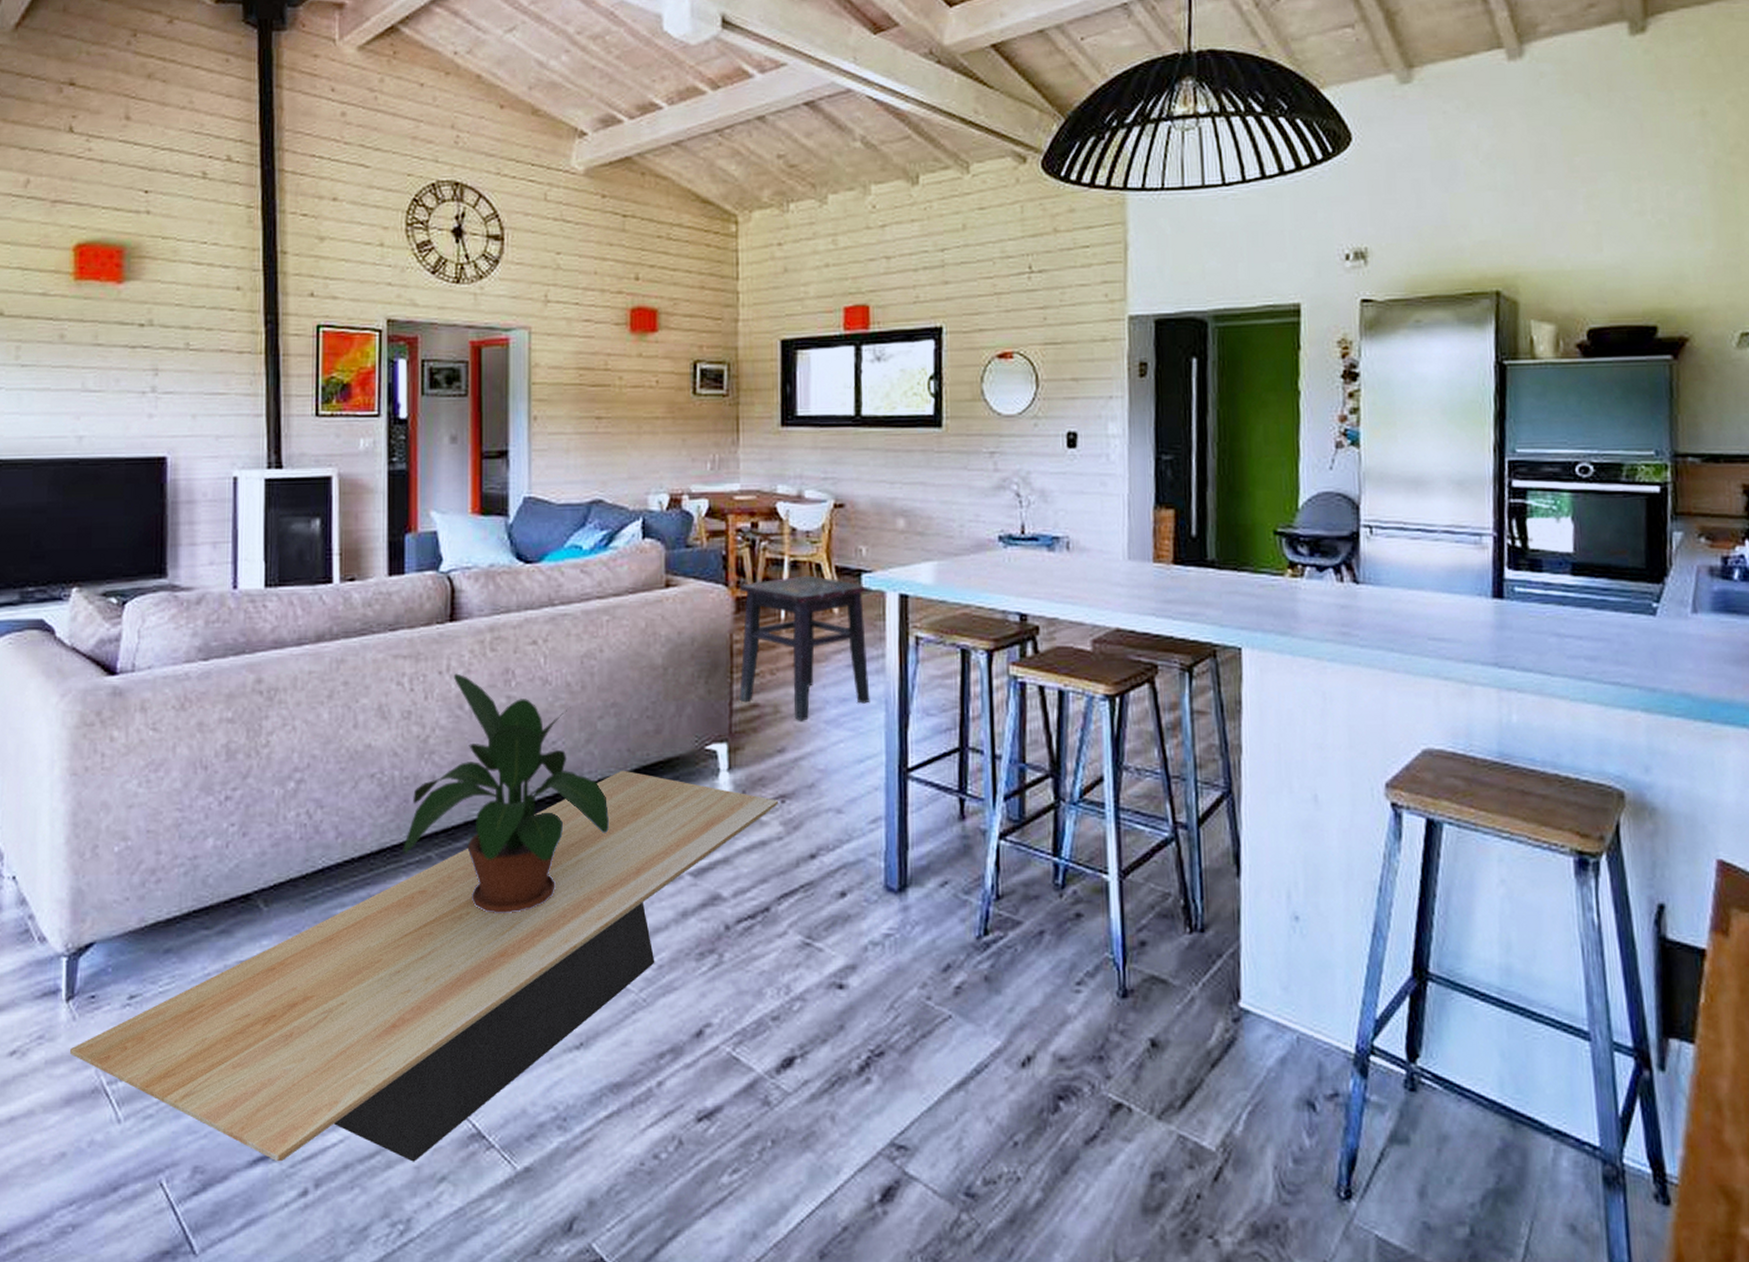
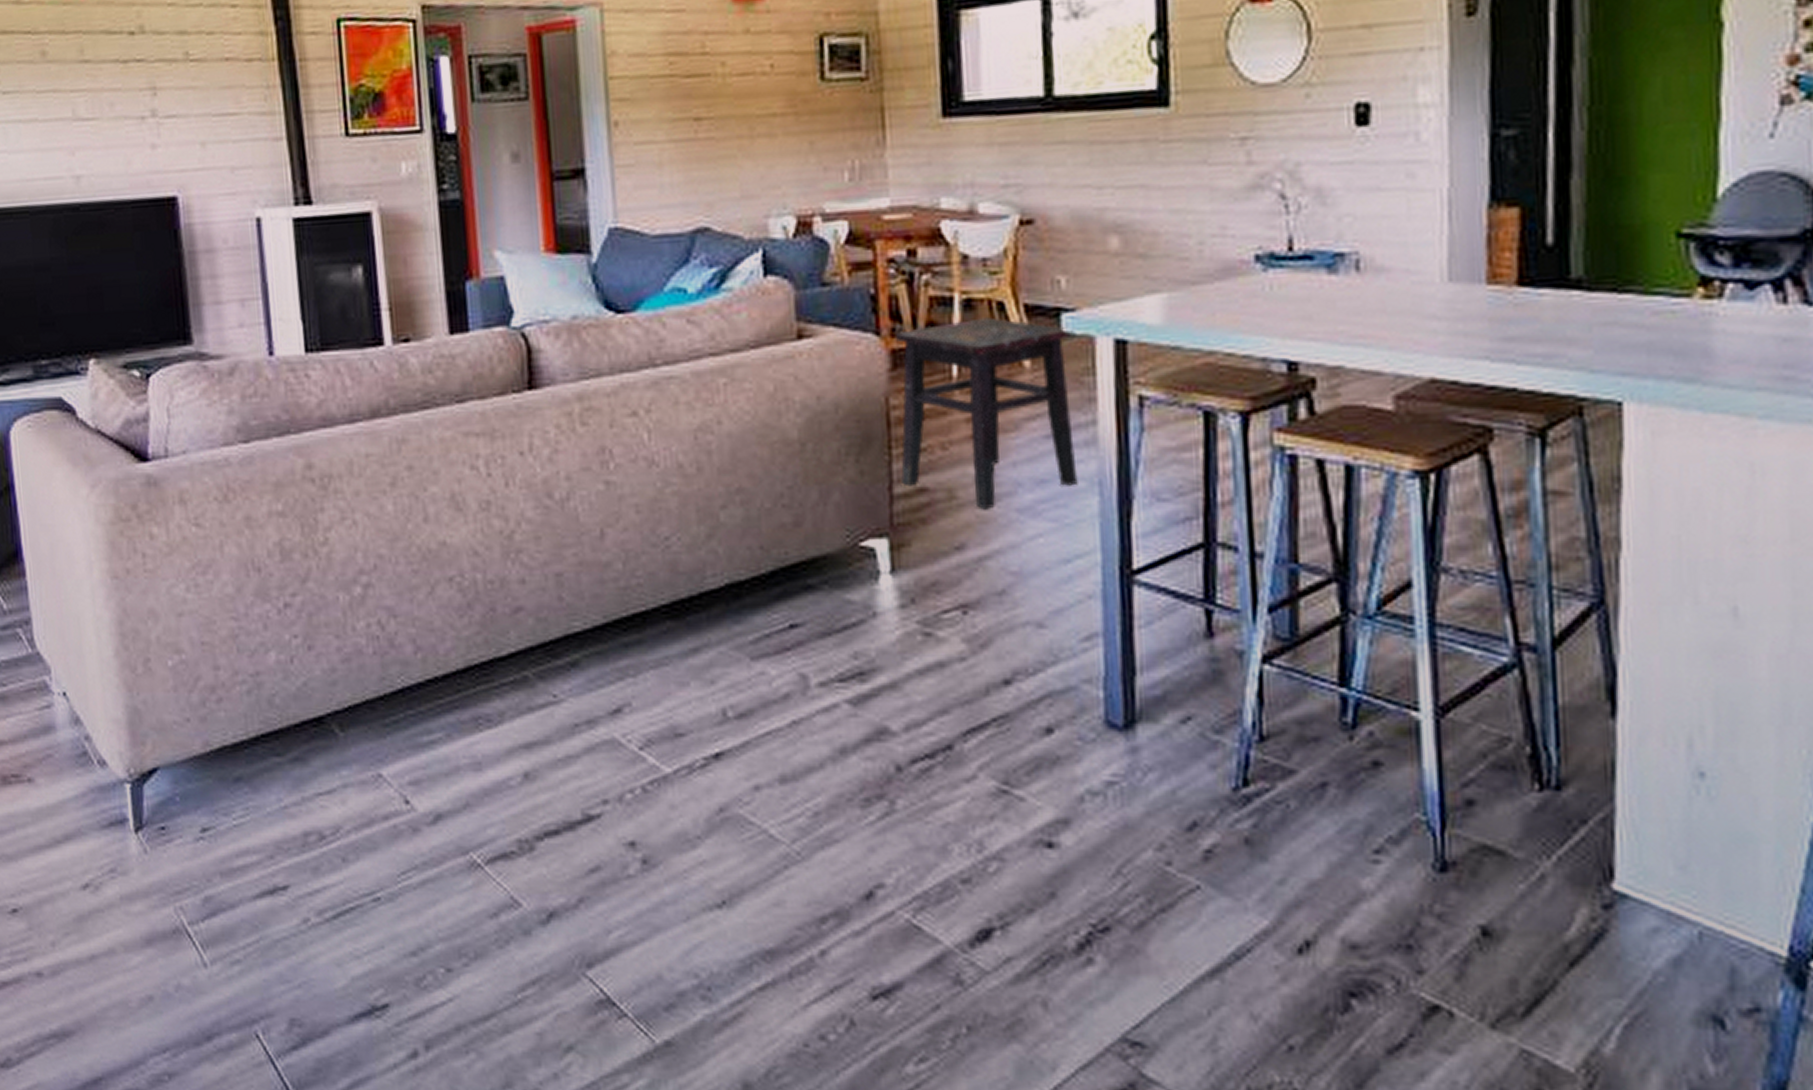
coffee table: present [69,770,778,1162] -> none [144,572,958,1028]
potted plant: present [403,673,609,913] -> none [493,454,742,745]

